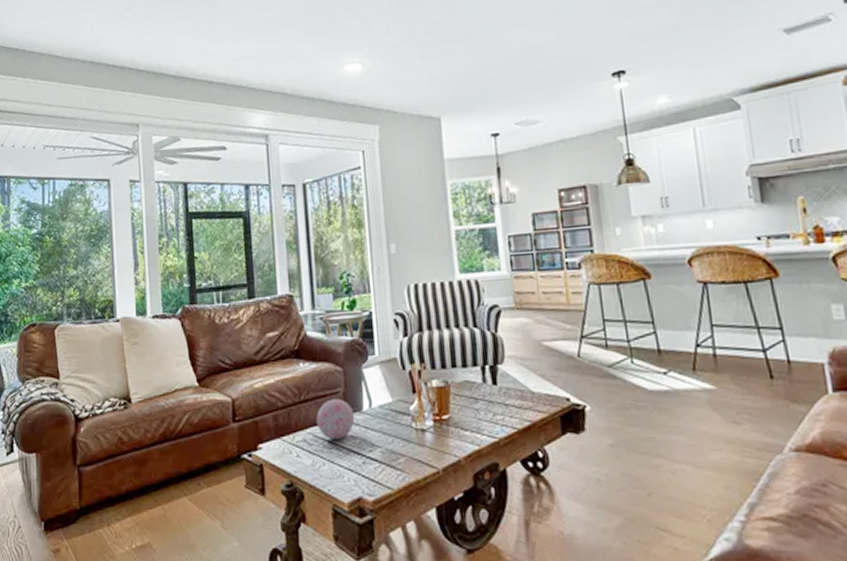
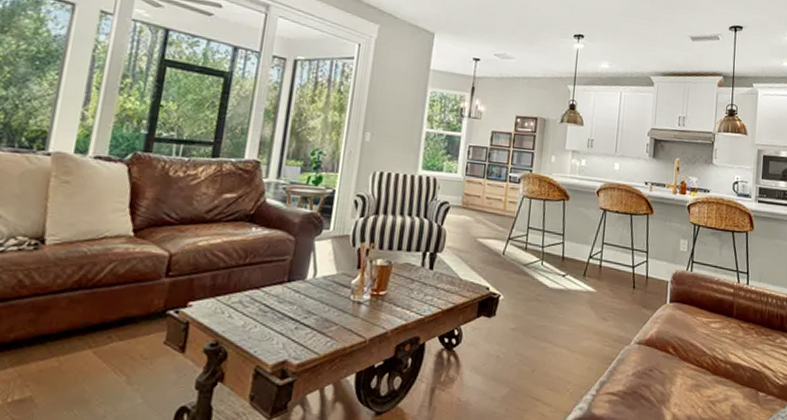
decorative orb: present [316,398,355,440] -> none [256,265,298,304]

